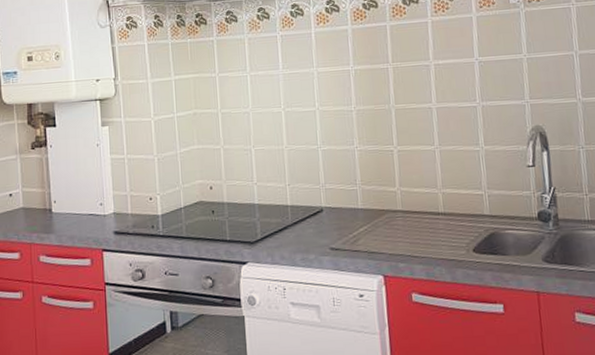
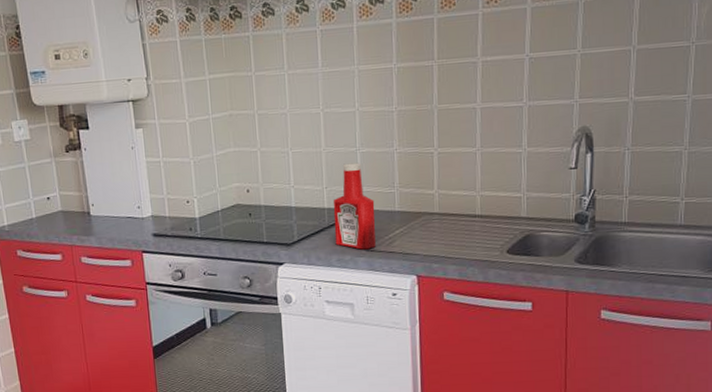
ketchup bottle: none [296,160,340,248] -> present [333,162,376,250]

